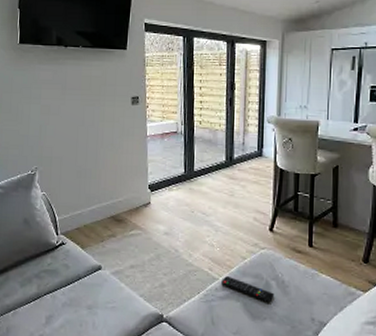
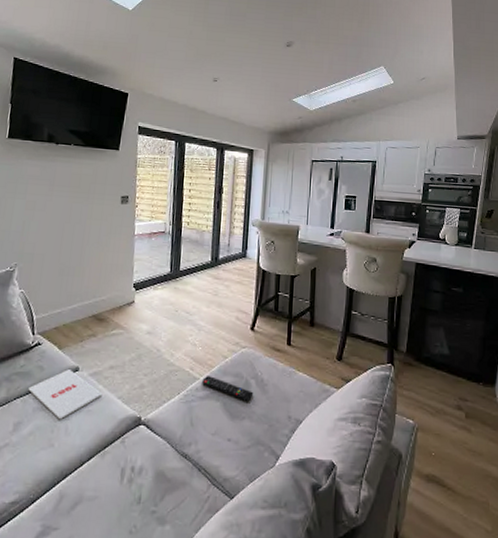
magazine: none [56,268,125,315] -> present [28,369,103,420]

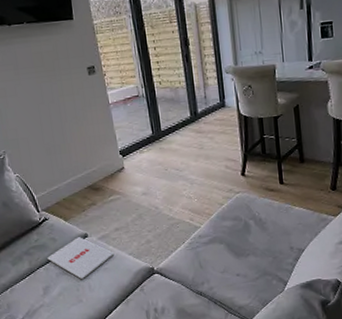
remote control: present [202,376,254,402] -> none [203,223,254,241]

